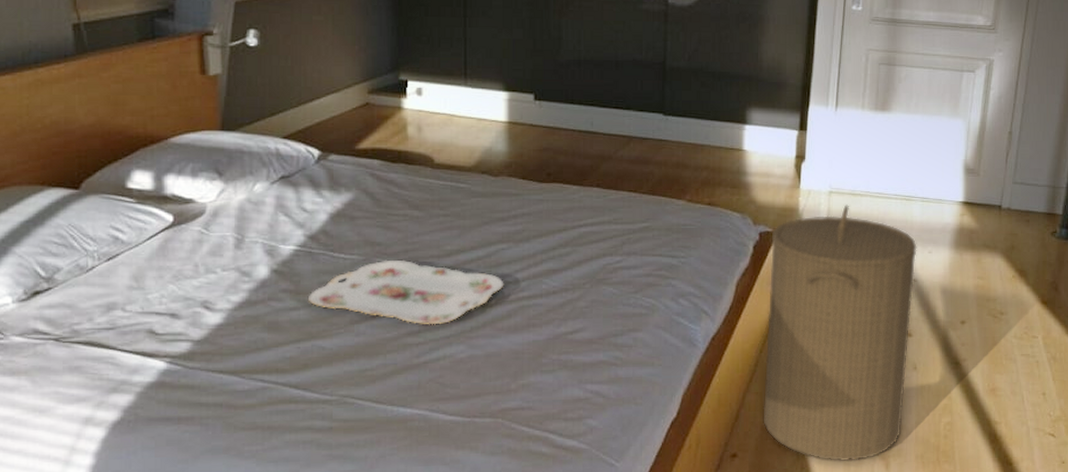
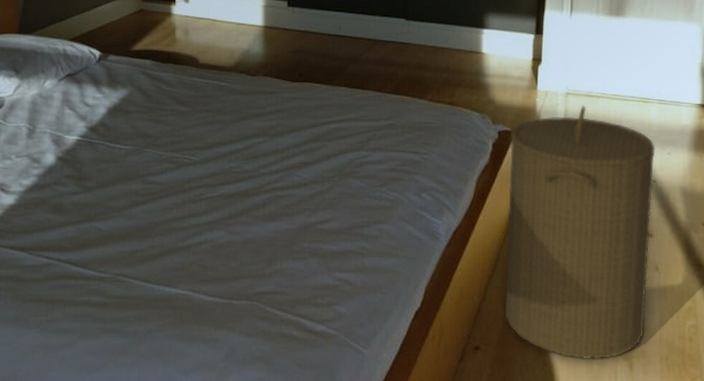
serving tray: present [309,260,504,325] -> none [88,150,260,212]

